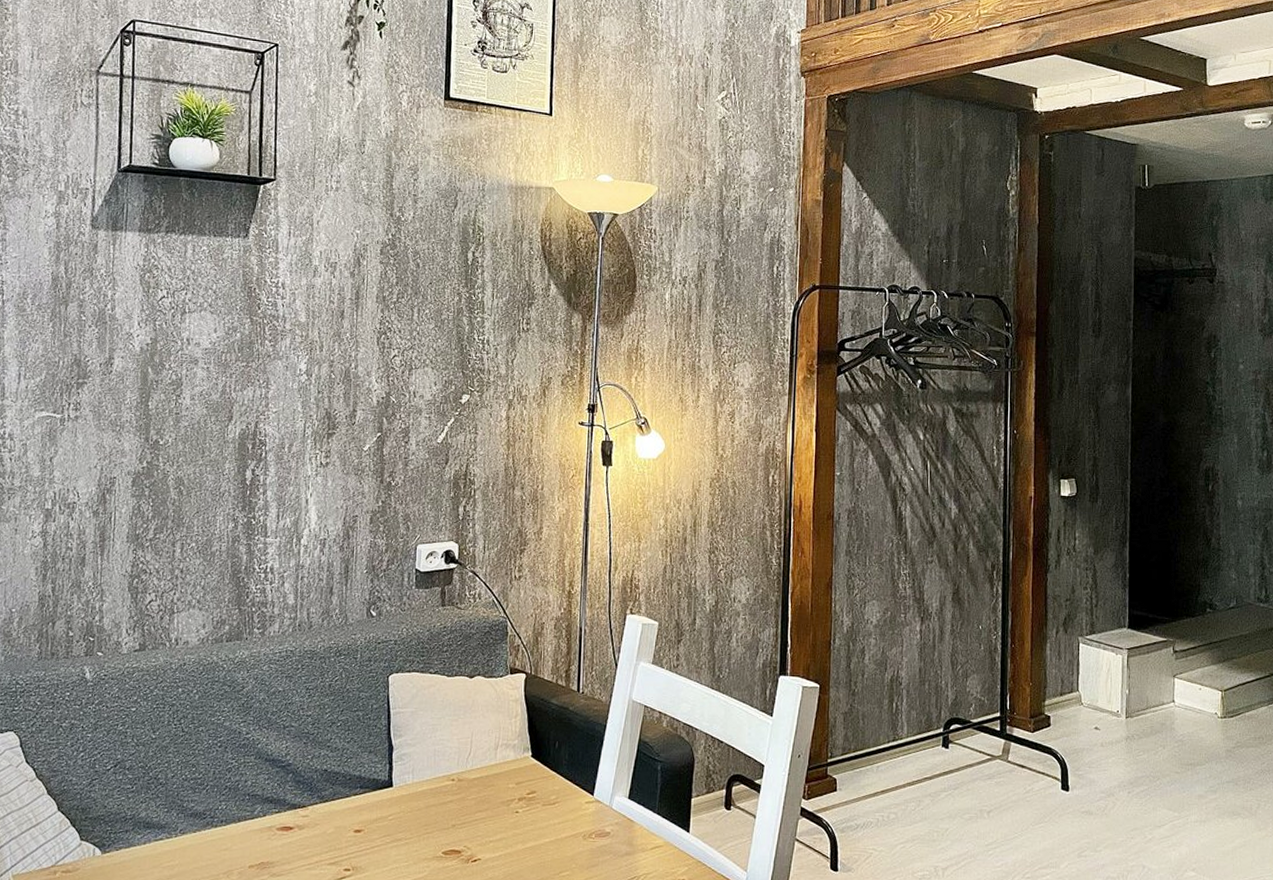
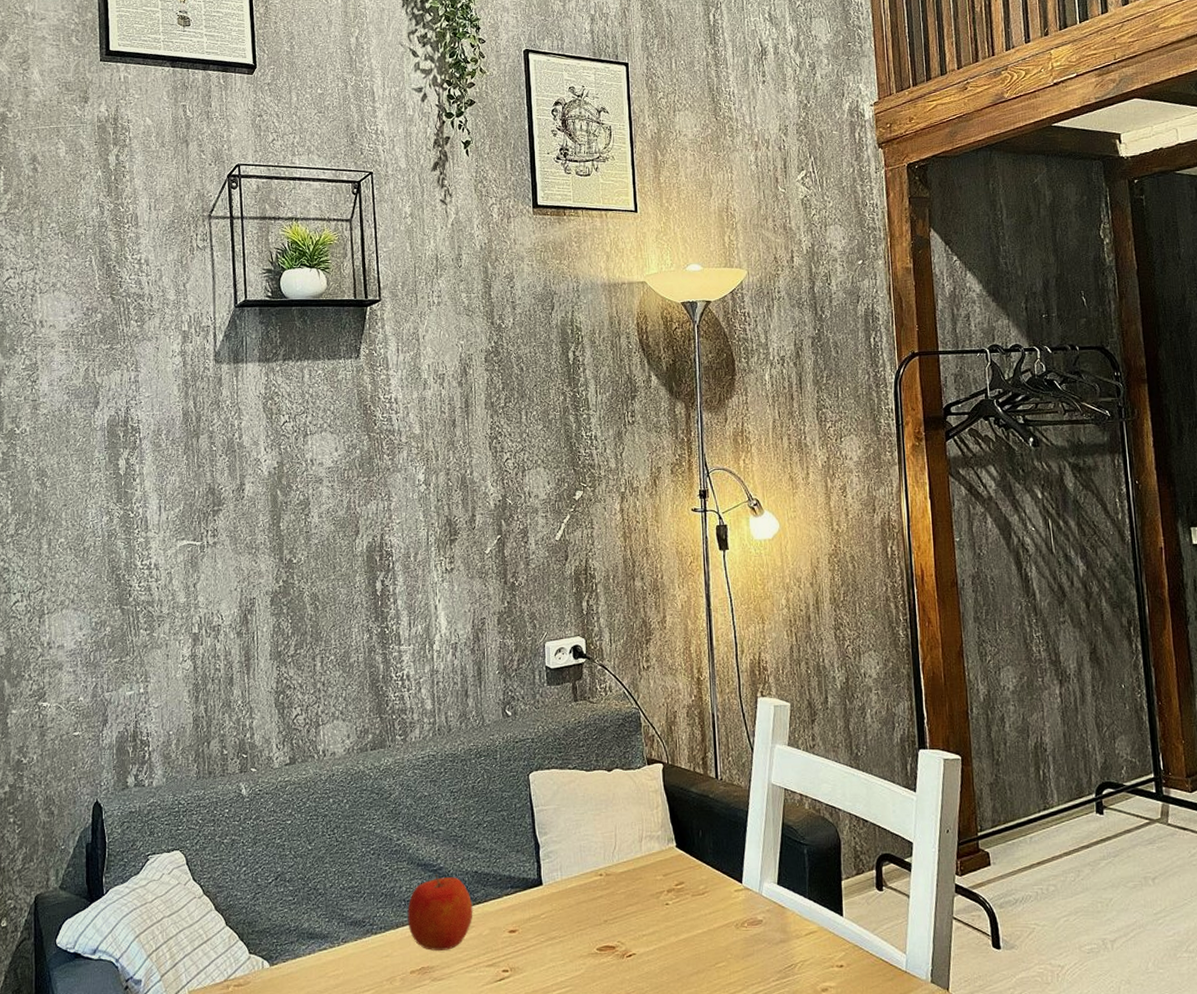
apple: none [250,770,320,847] -> present [407,874,473,951]

